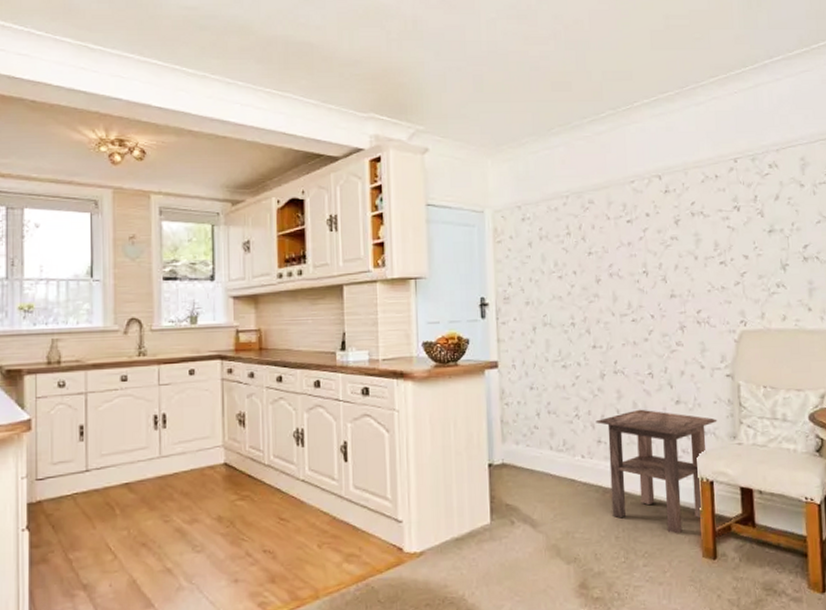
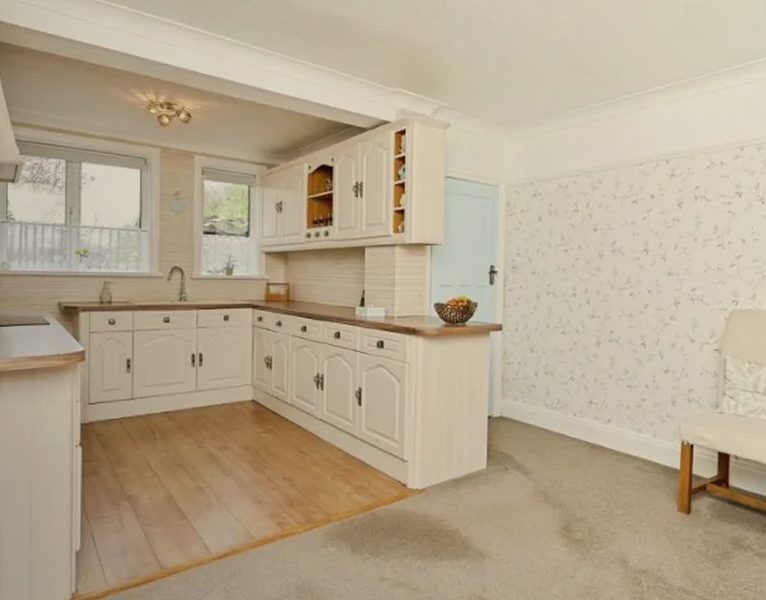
side table: present [595,409,718,534] -> none [589,375,702,490]

